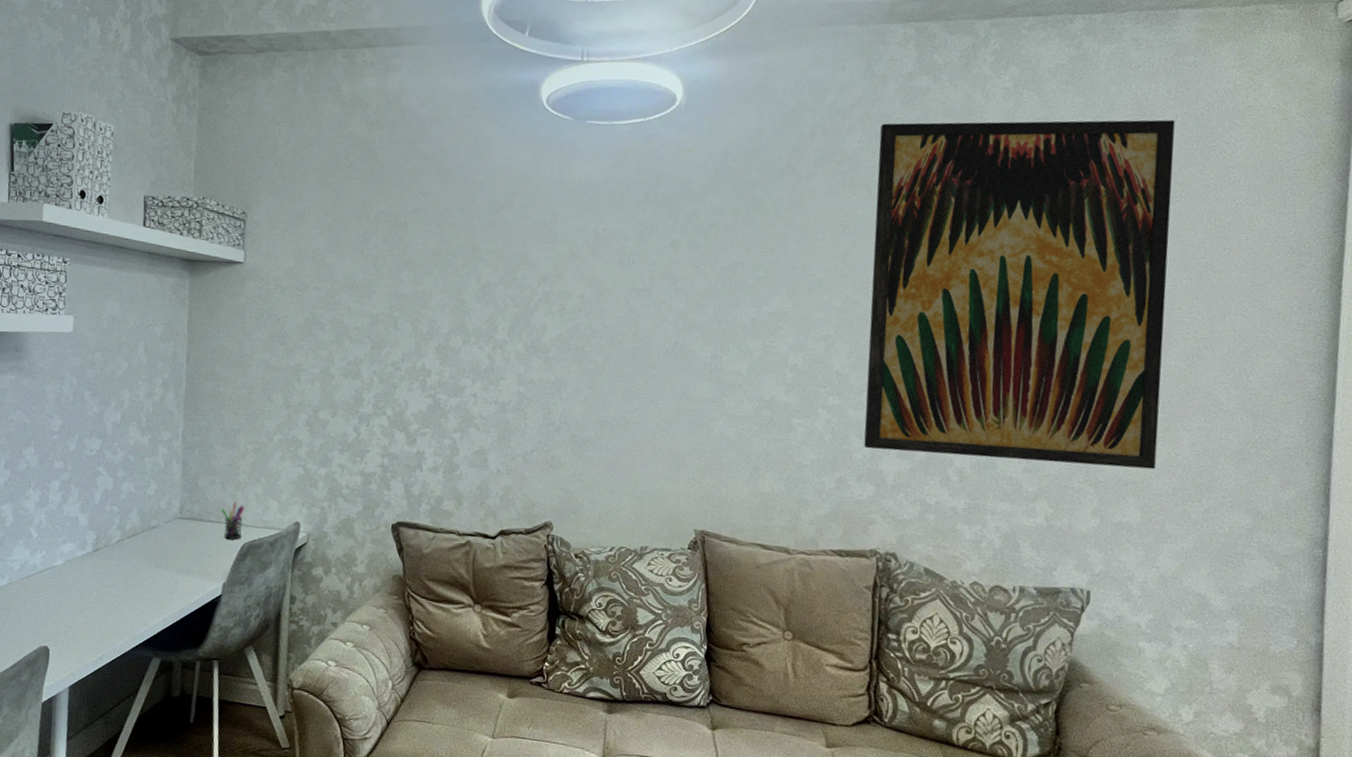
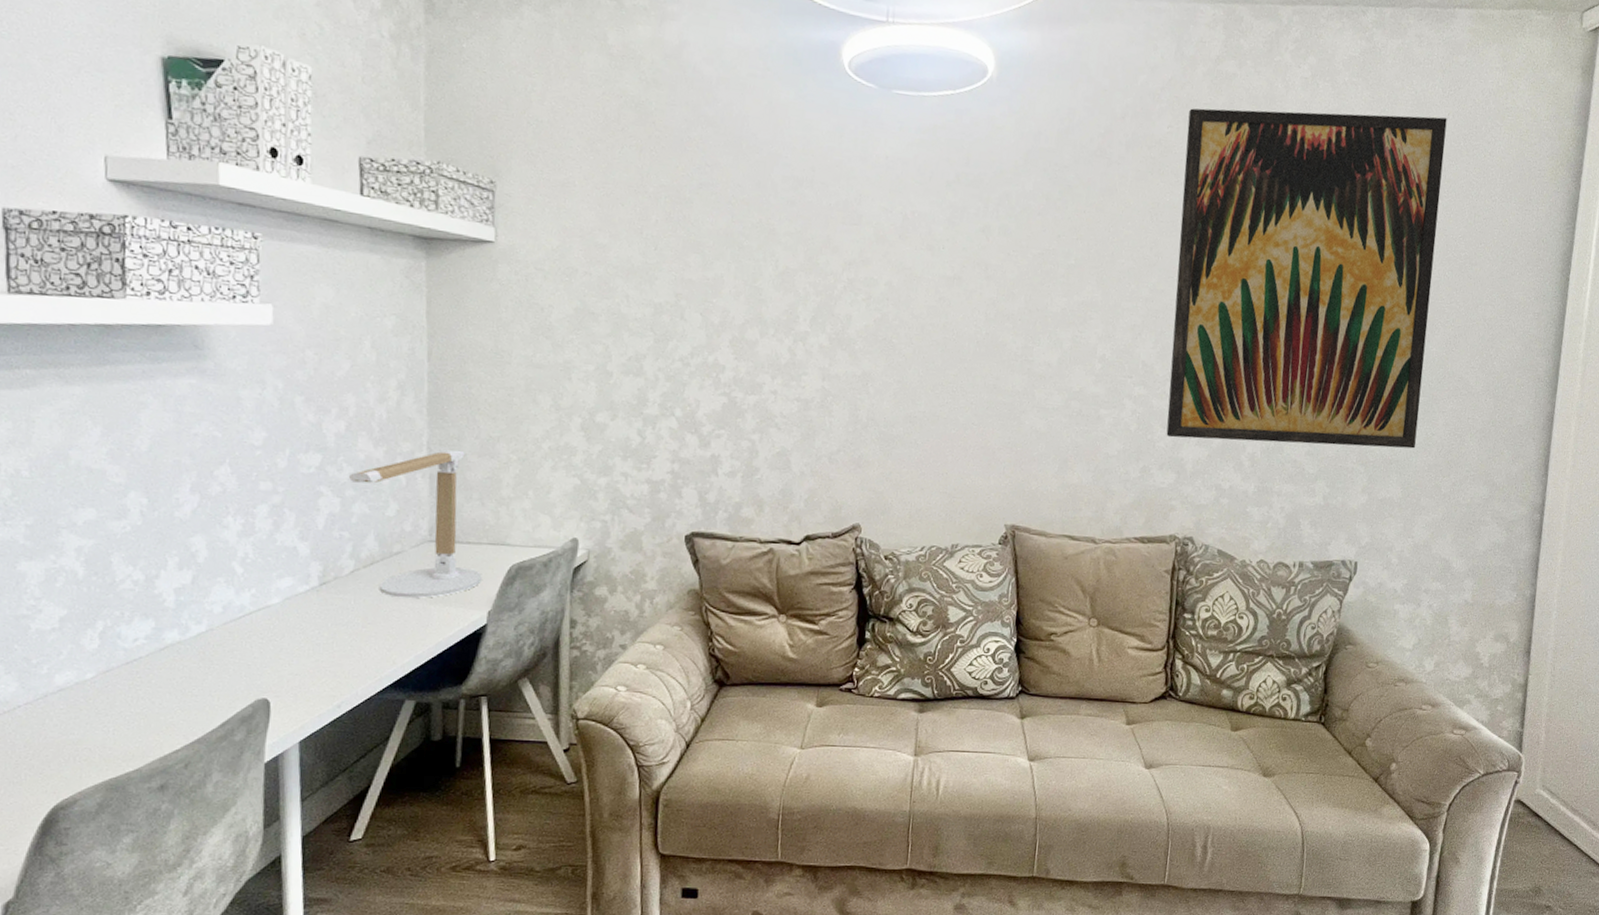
desk lamp: none [121,439,220,568] -> present [349,449,482,599]
pen holder: present [221,502,244,540] -> none [481,520,510,563]

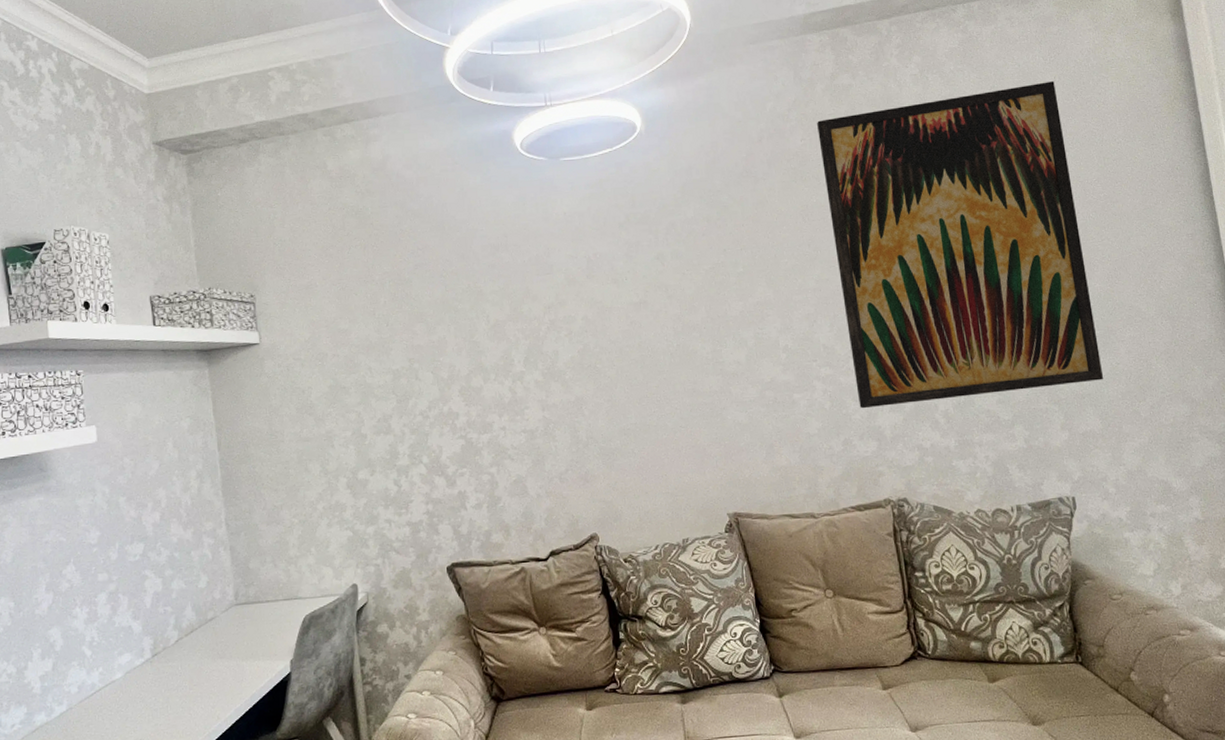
desk lamp: present [349,449,482,599] -> none [167,521,282,659]

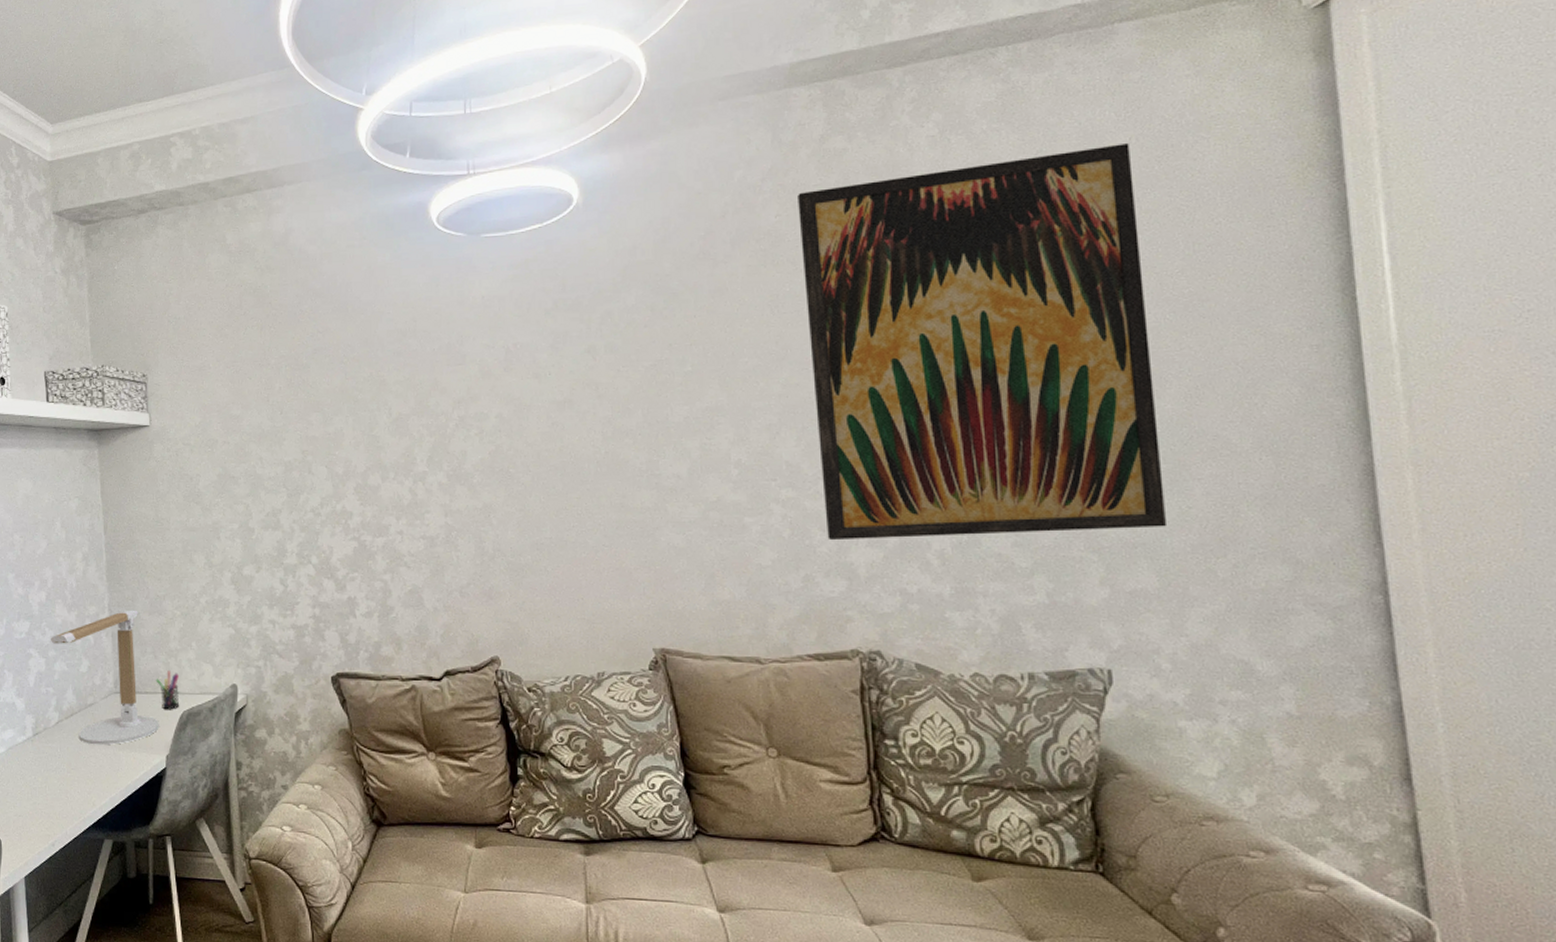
desk lamp: none [167,521,282,659] -> present [51,609,159,746]
pen holder: none [276,577,302,616] -> present [156,671,180,710]

